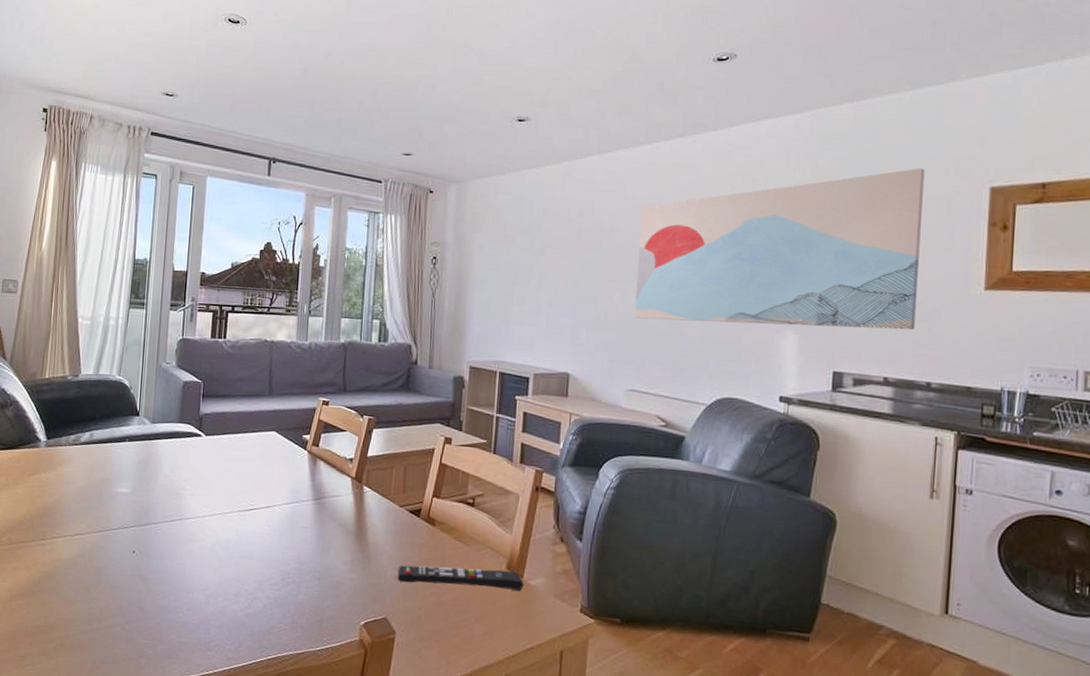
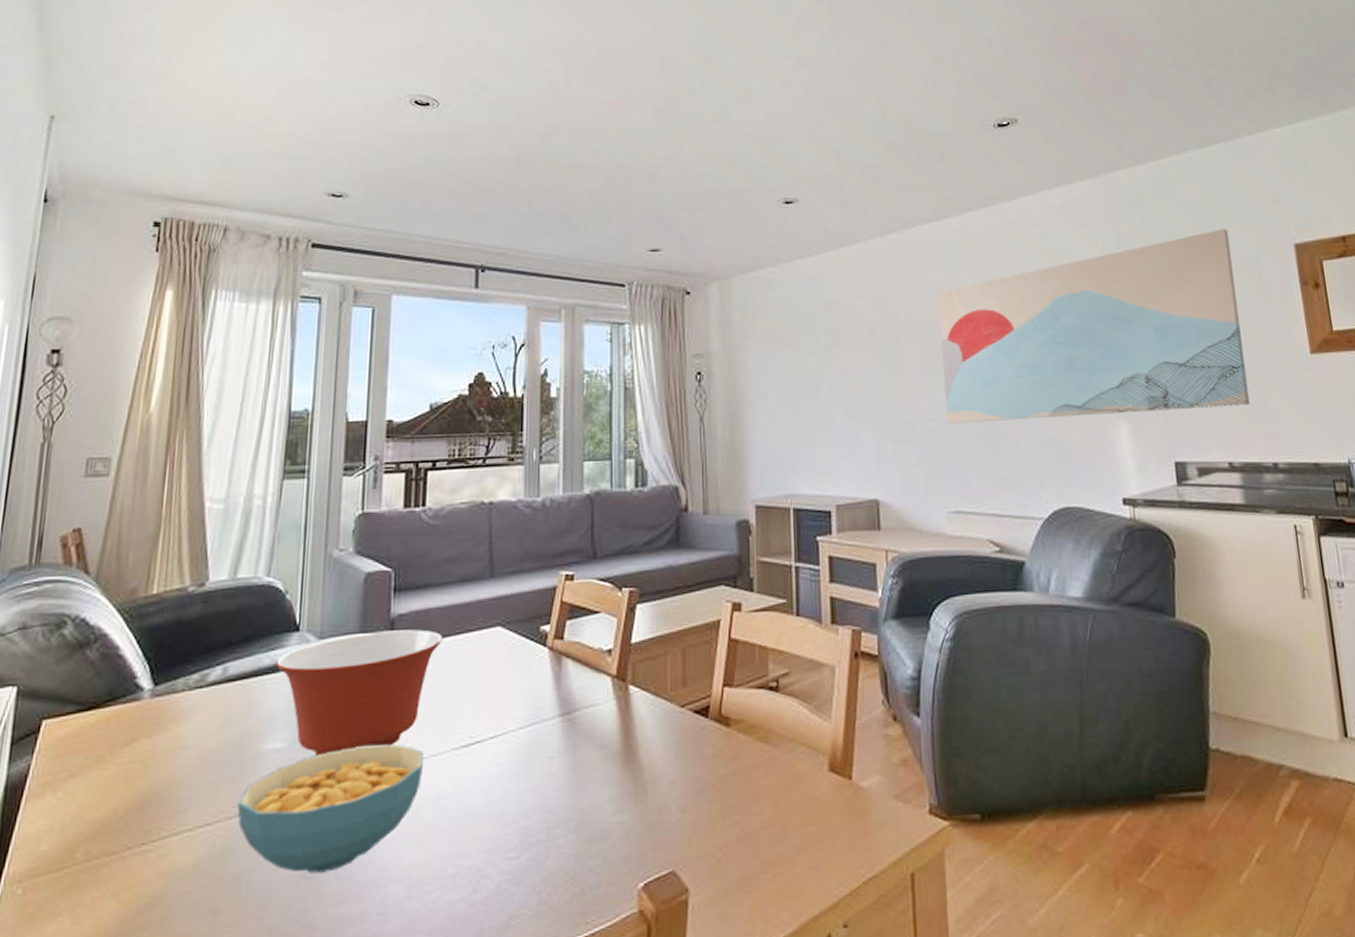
cereal bowl: none [99,498,219,577] -> present [237,744,424,874]
mixing bowl: none [123,423,235,503] -> present [275,629,443,757]
remote control: present [397,565,524,591] -> none [685,772,853,815]

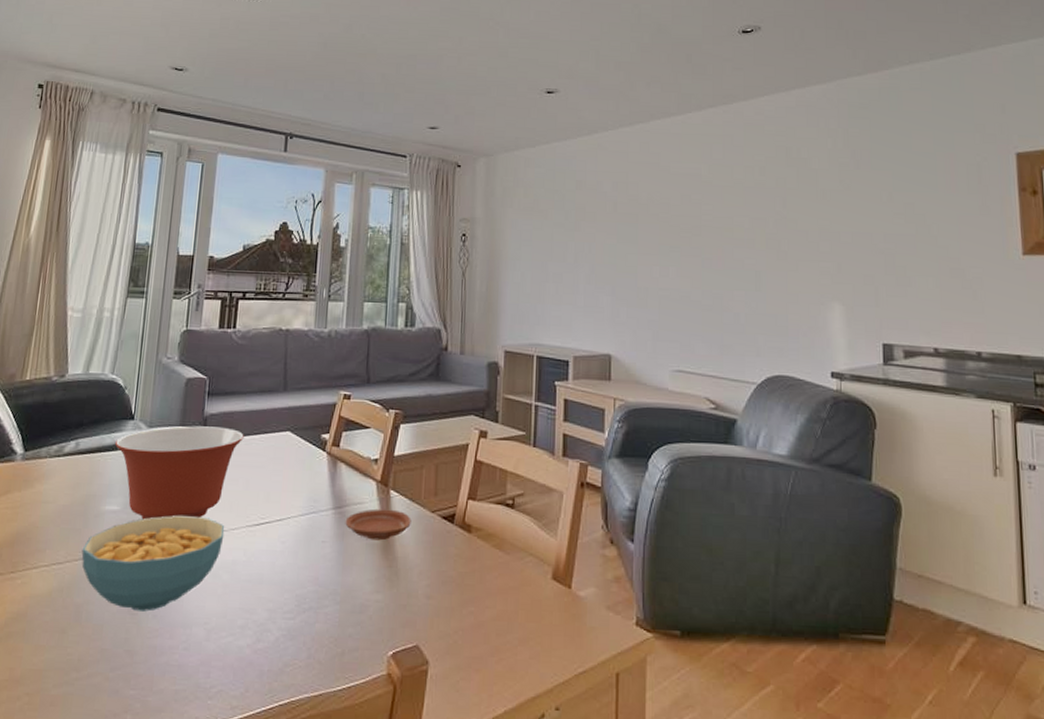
plate: none [576,708,657,749] -> present [345,509,411,541]
wall art: present [938,228,1250,424] -> none [676,135,959,298]

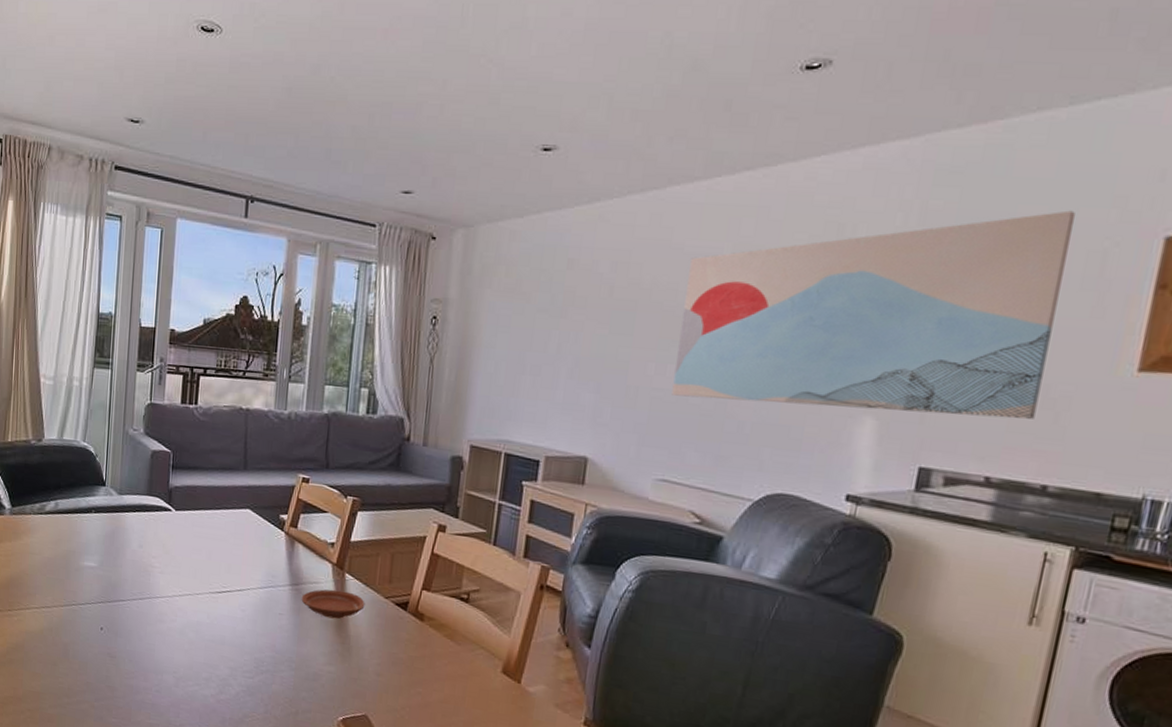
cereal bowl: present [81,515,224,612] -> none [66,575,190,656]
mixing bowl: present [114,426,244,520] -> none [89,495,207,581]
wall art: none [676,135,959,298] -> present [672,210,1075,419]

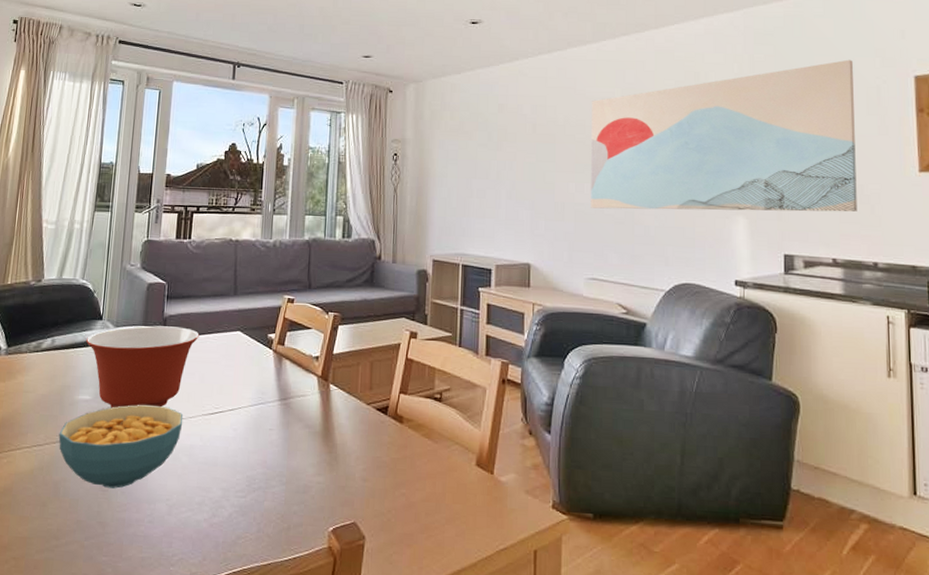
cereal bowl: none [66,575,190,656] -> present [58,404,183,489]
mixing bowl: none [89,495,207,581] -> present [85,325,199,409]
plate: present [301,589,365,619] -> none [290,401,349,429]

